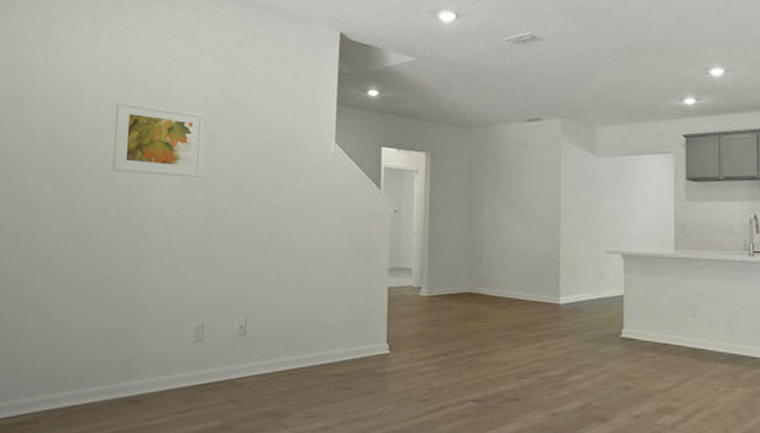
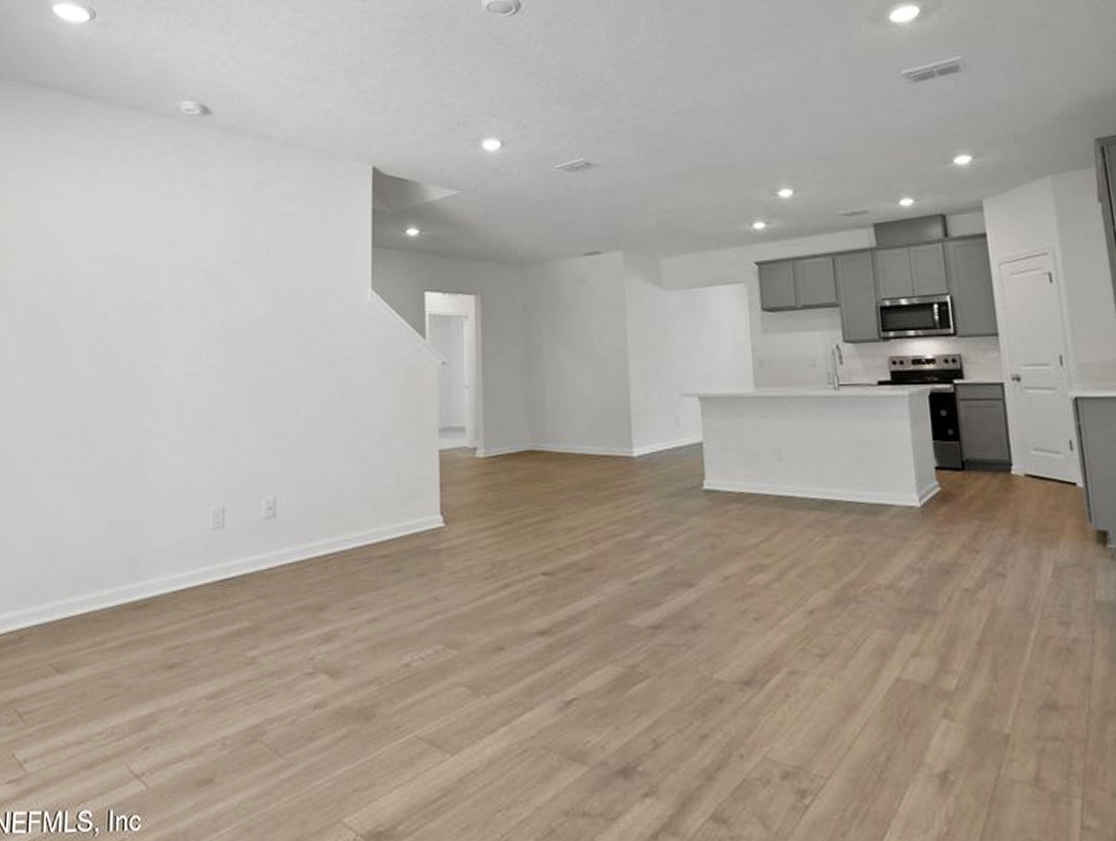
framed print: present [112,101,204,177] -> none [110,254,219,338]

